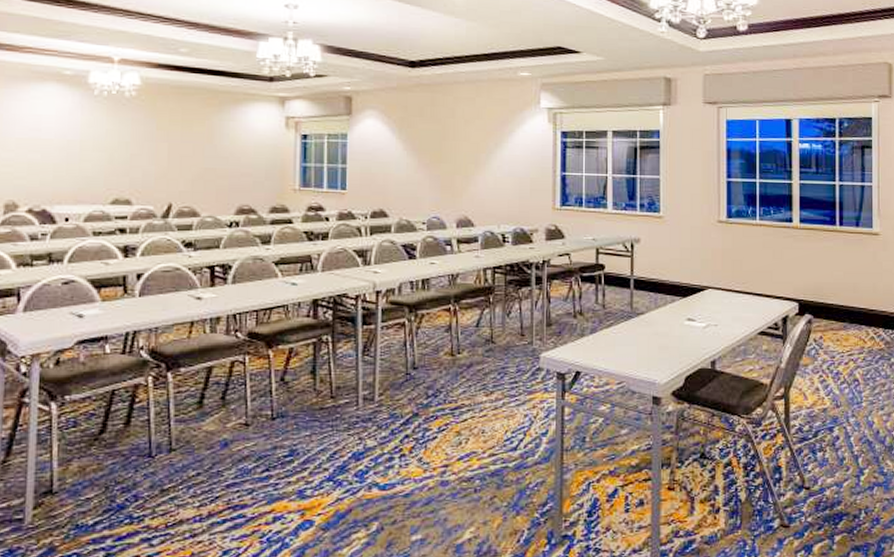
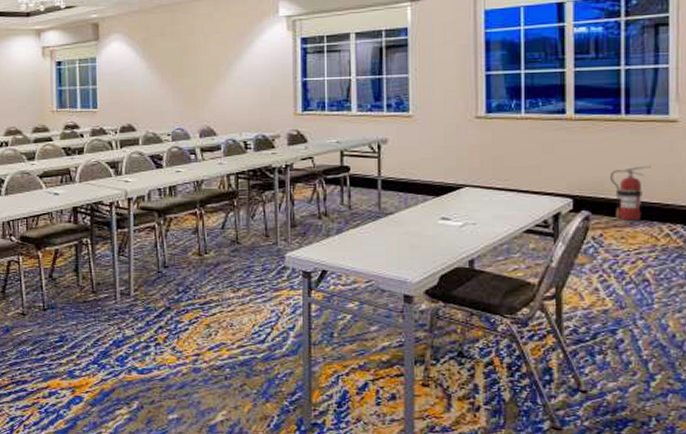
fire extinguisher: none [828,273,859,324] -> present [611,165,651,220]

